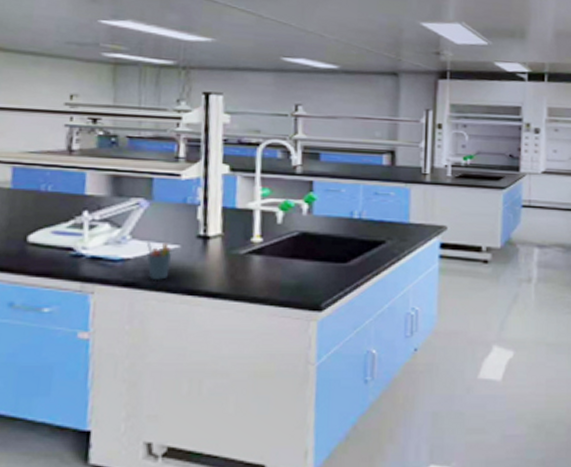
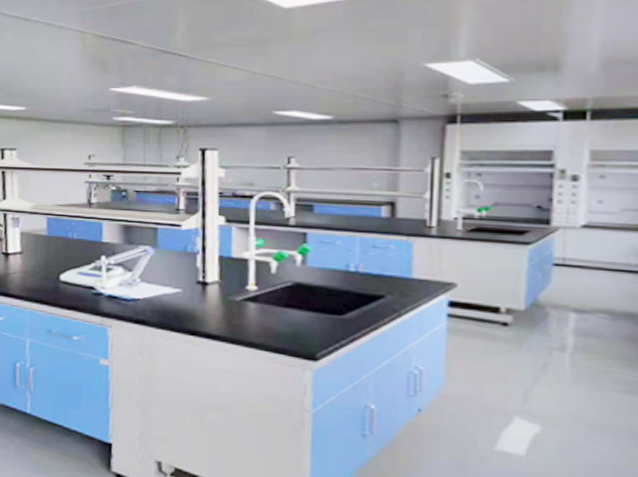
pen holder: present [146,241,172,280] -> none [153,284,175,320]

